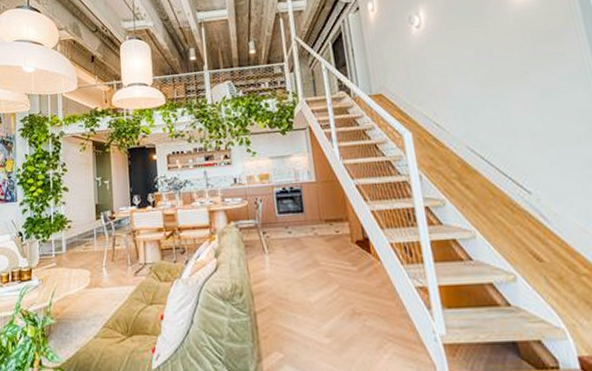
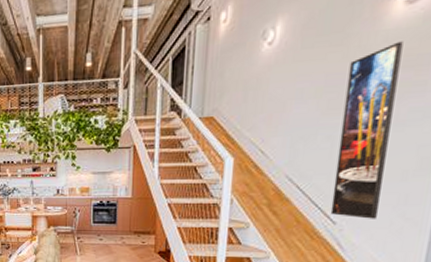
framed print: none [492,21,568,186] -> present [330,41,403,219]

